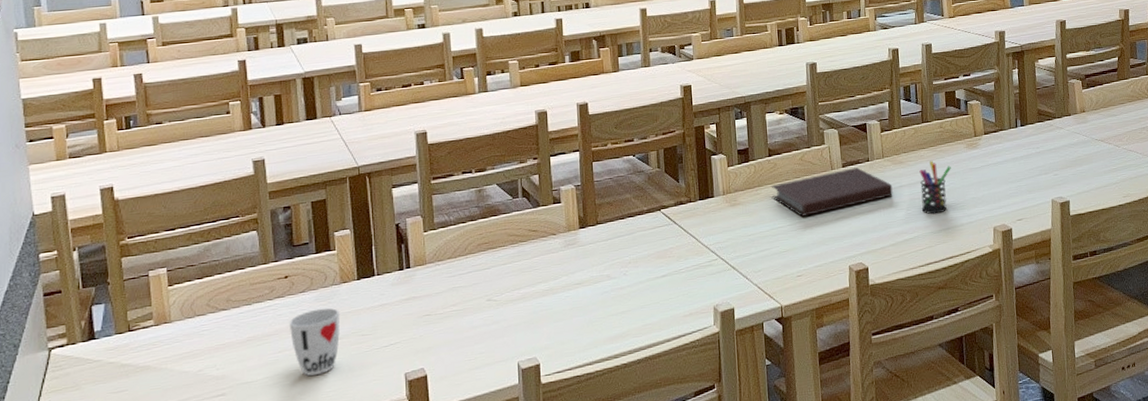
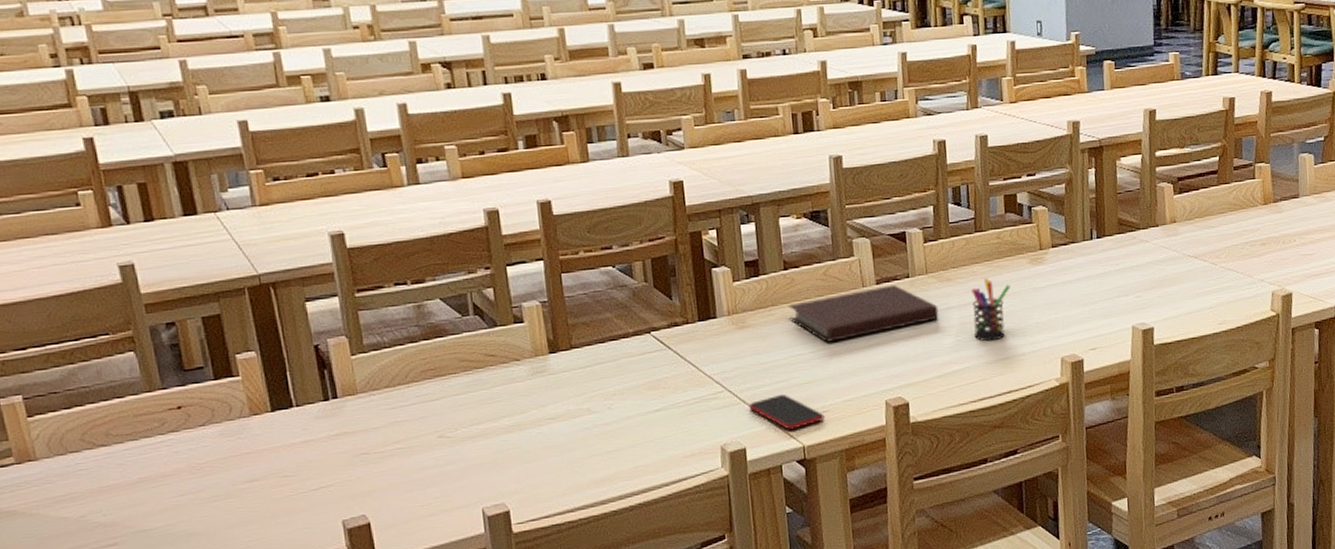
cup: present [289,307,340,376] -> none [189,444,256,523]
smartphone: none [738,261,799,292] -> present [749,394,825,430]

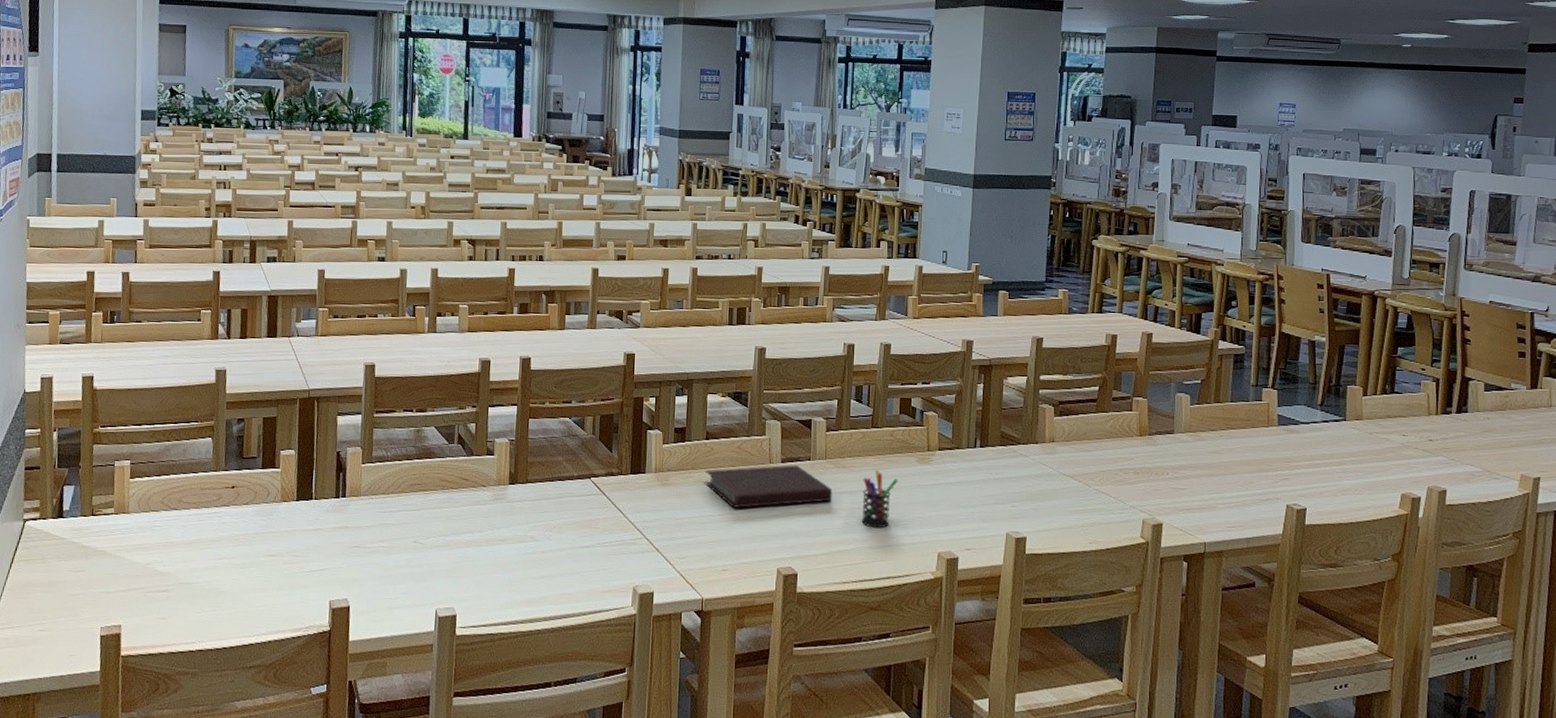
smartphone: present [749,394,825,430] -> none [661,549,724,582]

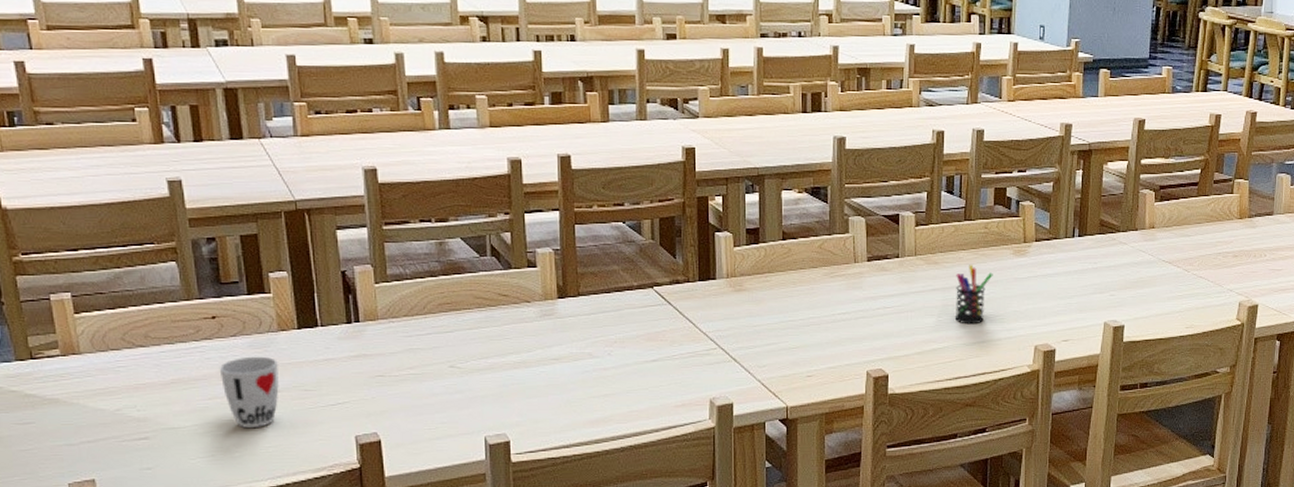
cup: none [230,523,277,587] -> present [219,356,279,428]
notebook: present [704,465,833,508] -> none [783,263,924,311]

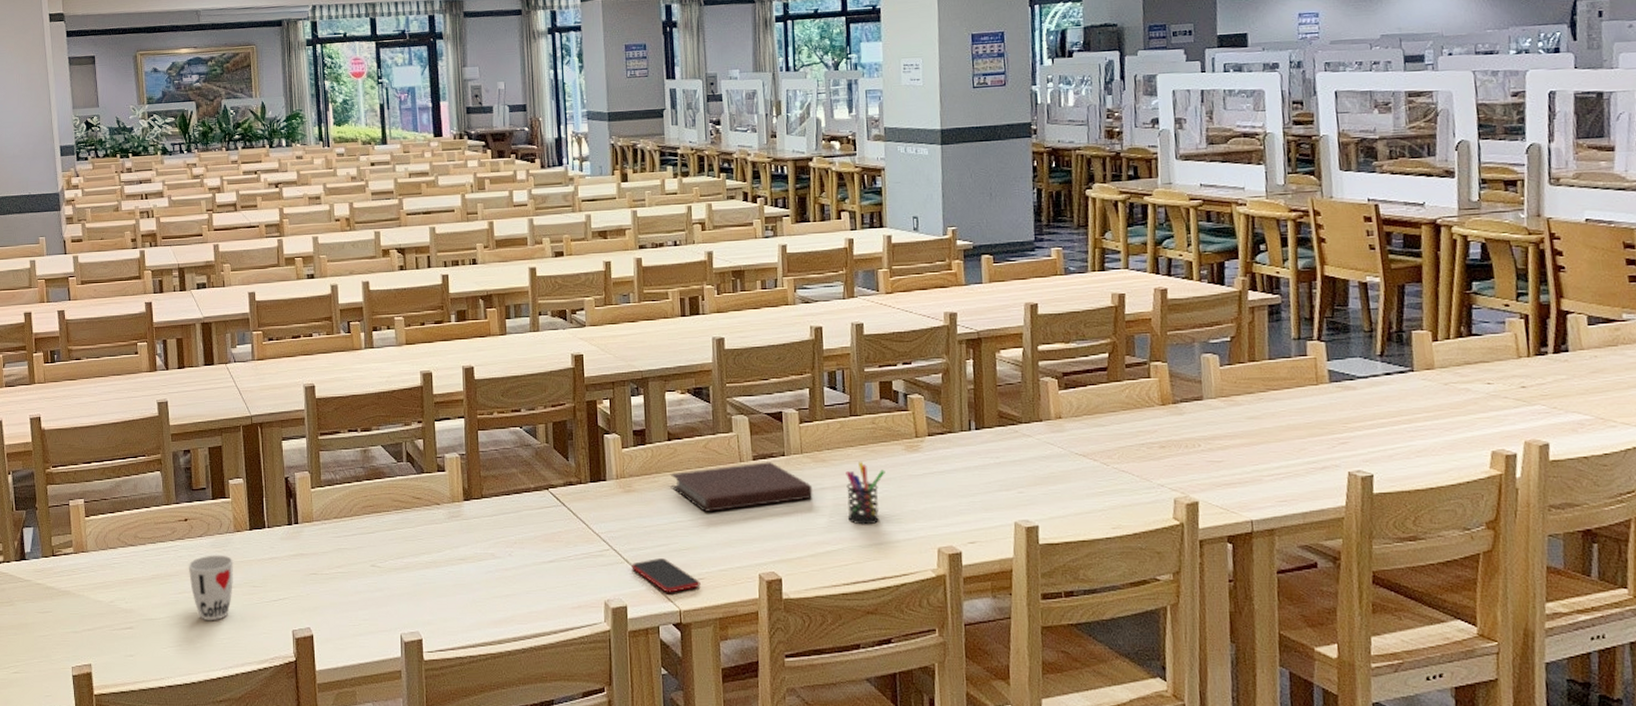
smartphone: none [739,357,809,390] -> present [631,558,701,593]
notebook: none [783,263,924,311] -> present [670,462,813,512]

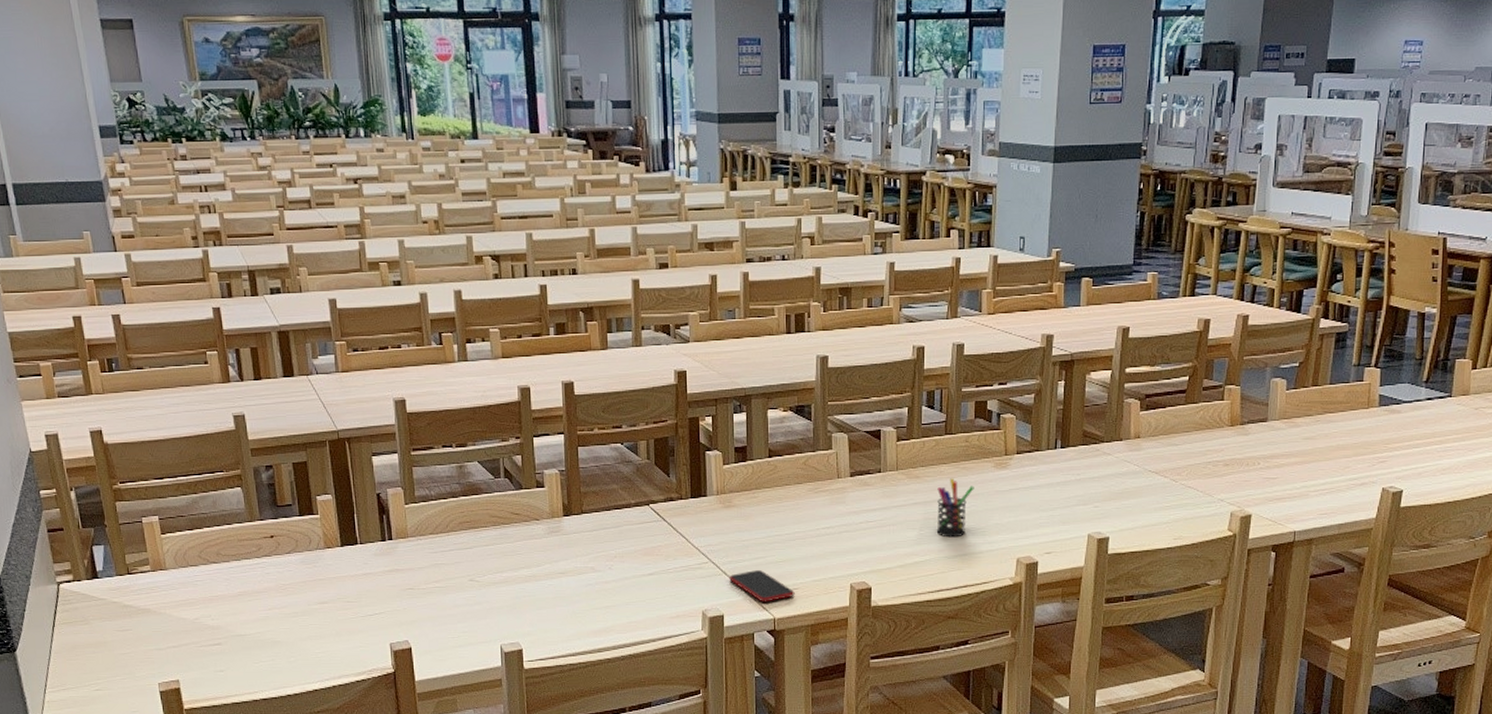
cup: present [188,555,233,620] -> none [277,571,326,635]
notebook: present [670,462,813,512] -> none [769,478,905,526]

